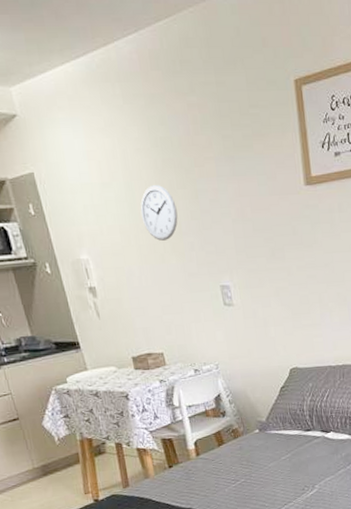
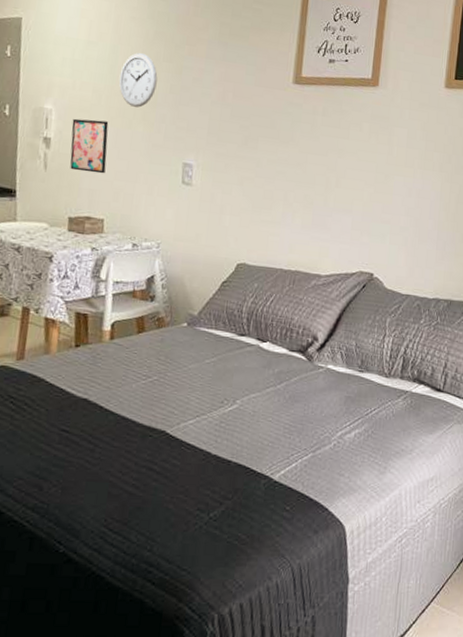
wall art: none [109,260,153,313] -> present [70,118,109,174]

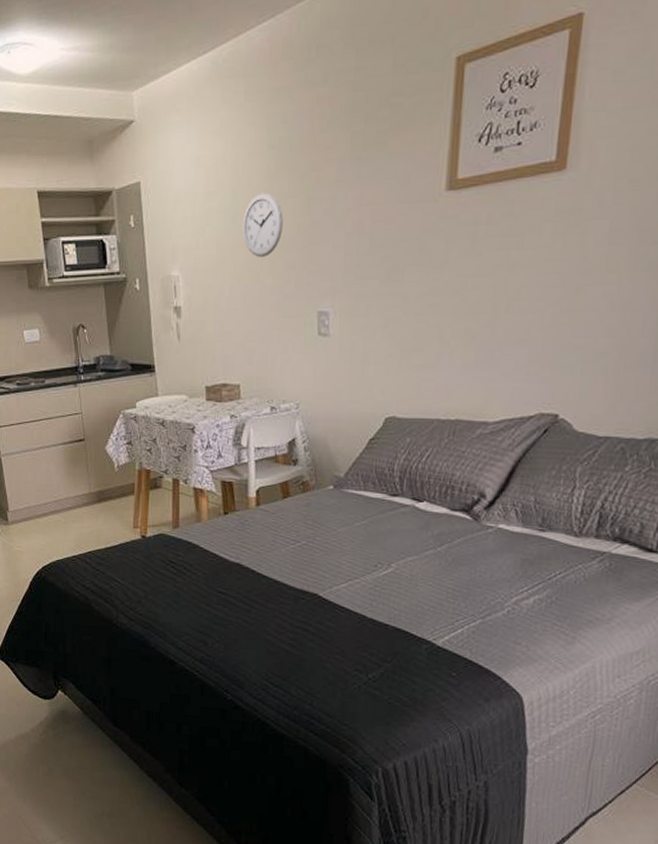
wall art: present [70,118,109,174] -> none [199,278,237,337]

